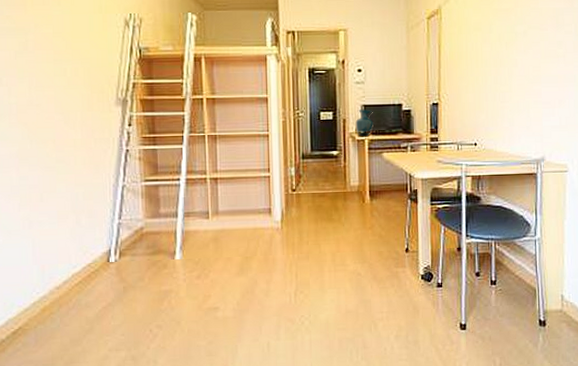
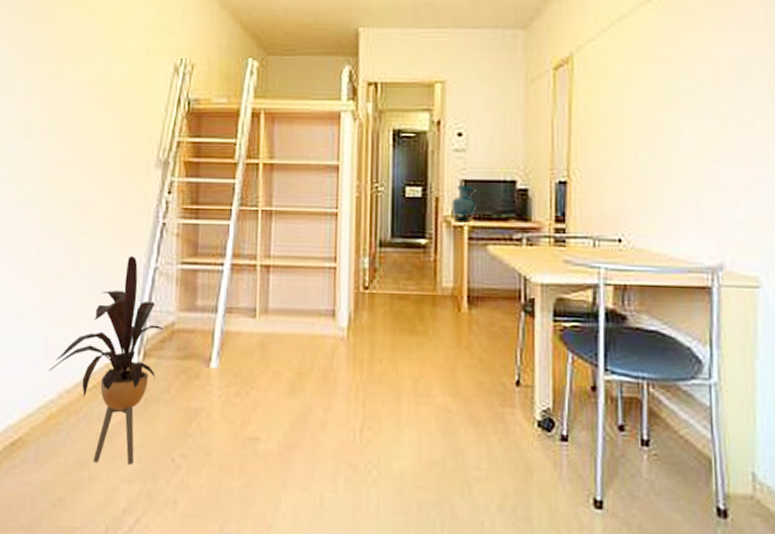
house plant: none [39,178,134,339] -> present [48,256,163,466]

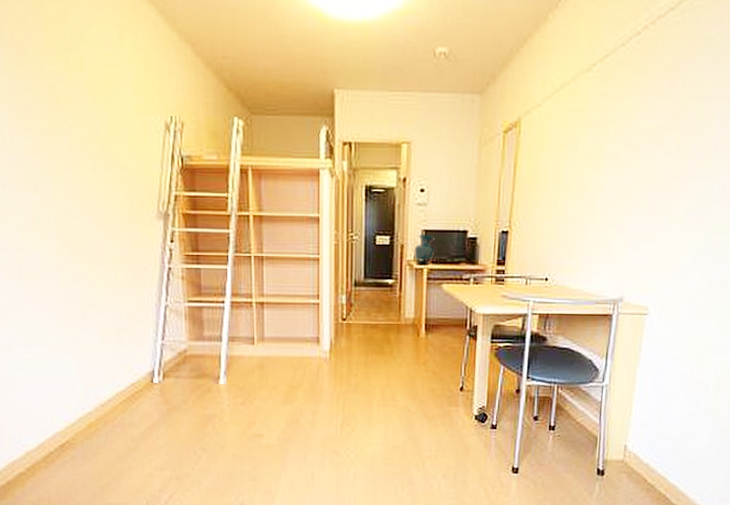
house plant: present [48,256,163,466] -> none [84,296,178,458]

